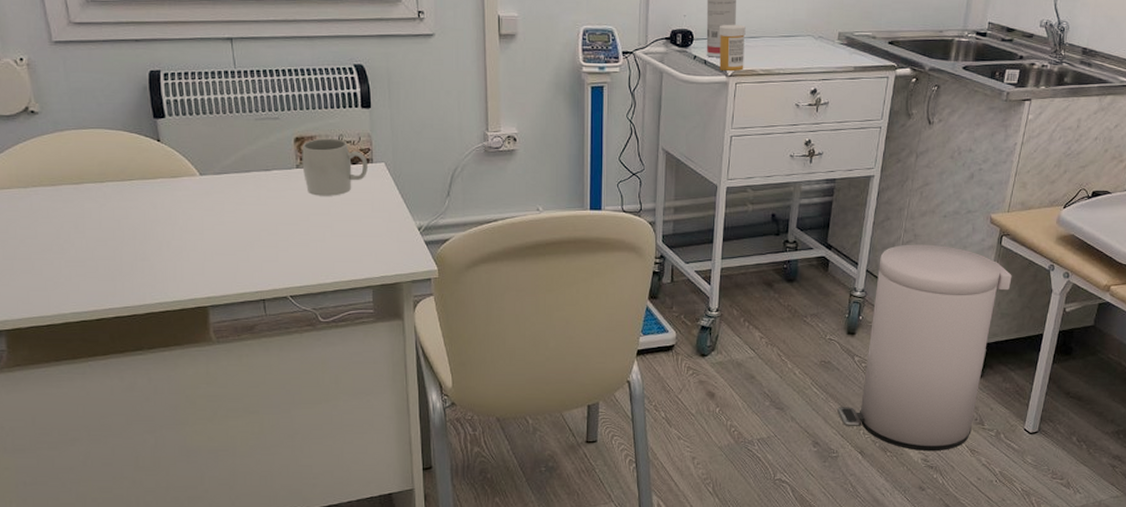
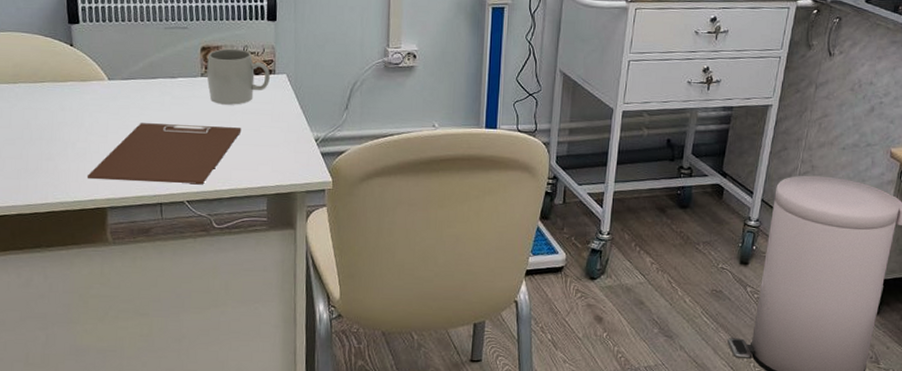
clipboard: none [184,218,342,279] -> present [86,123,242,185]

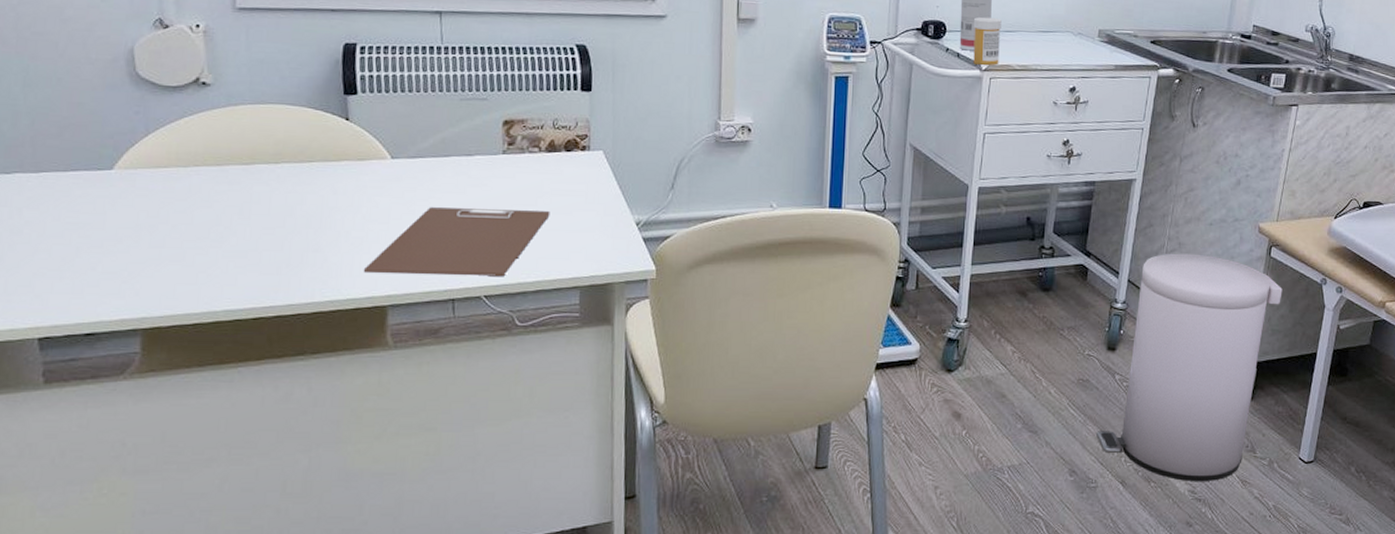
mug: present [206,48,270,105] -> none [509,122,584,186]

